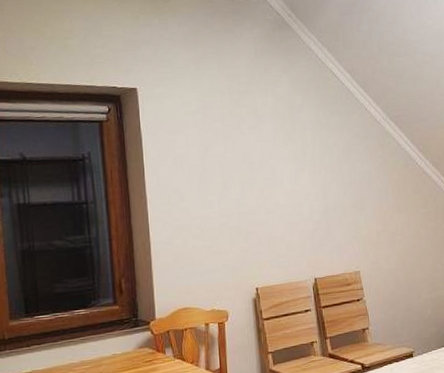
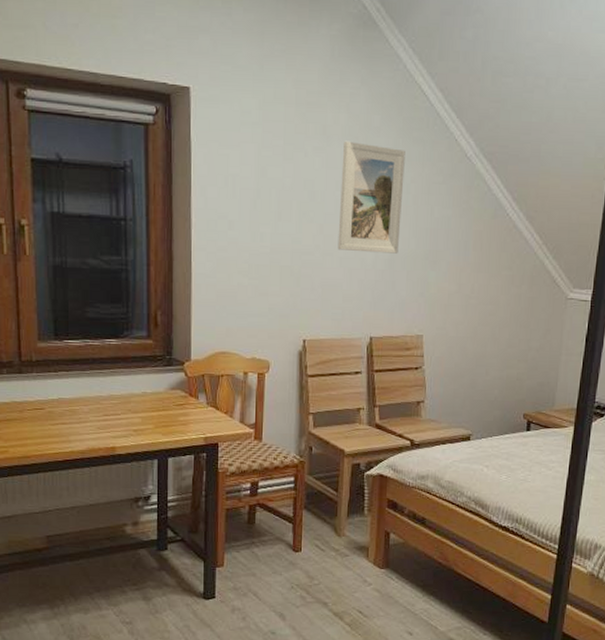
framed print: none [273,118,330,208] -> present [337,141,405,254]

